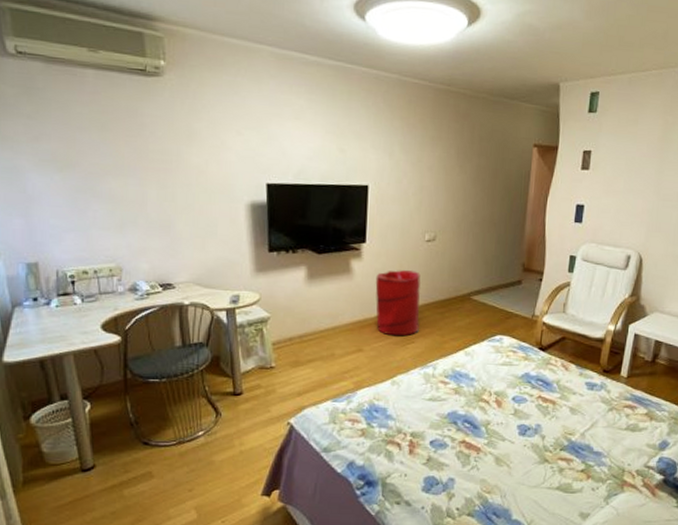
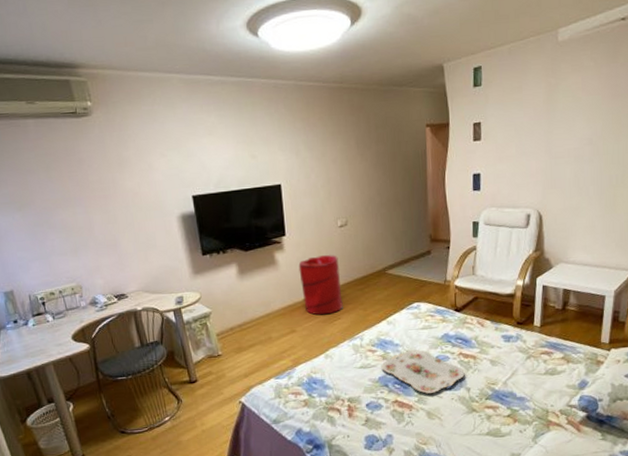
serving tray: none [452,387,542,437] -> present [381,350,465,394]

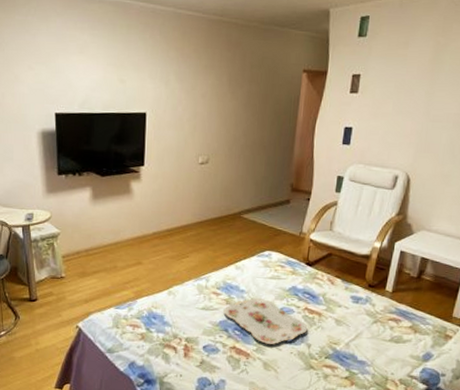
laundry hamper: present [298,254,343,315] -> none [153,190,195,251]

